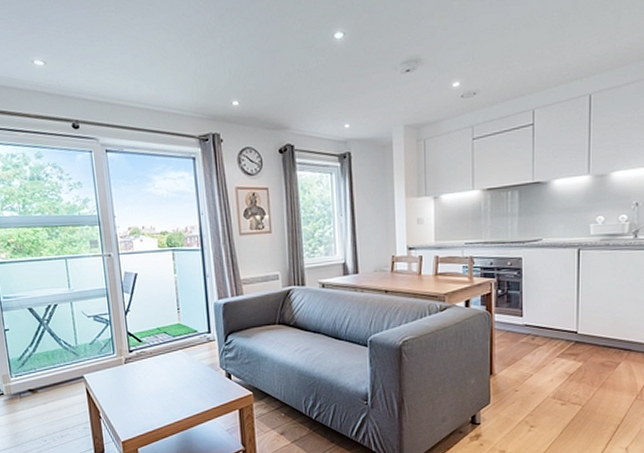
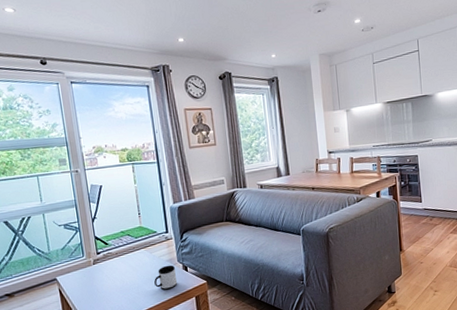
mug: none [192,370,218,399] -> present [154,265,177,290]

